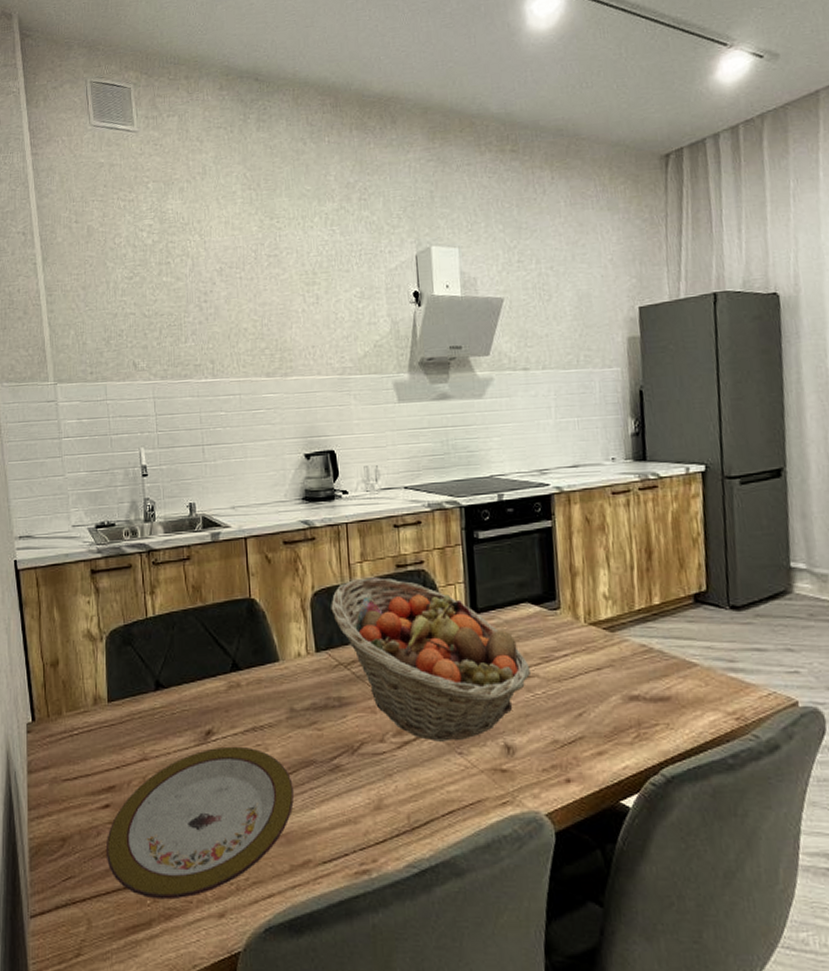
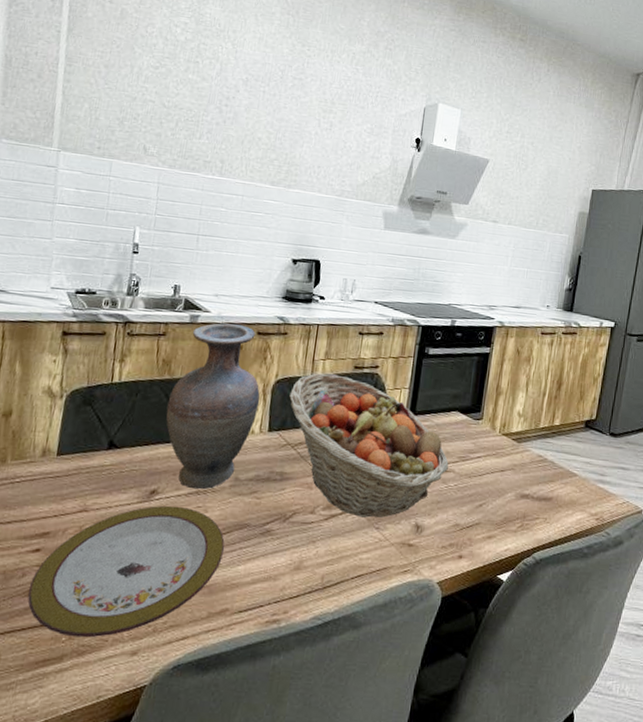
vase: none [205,535,301,726] -> present [166,323,260,490]

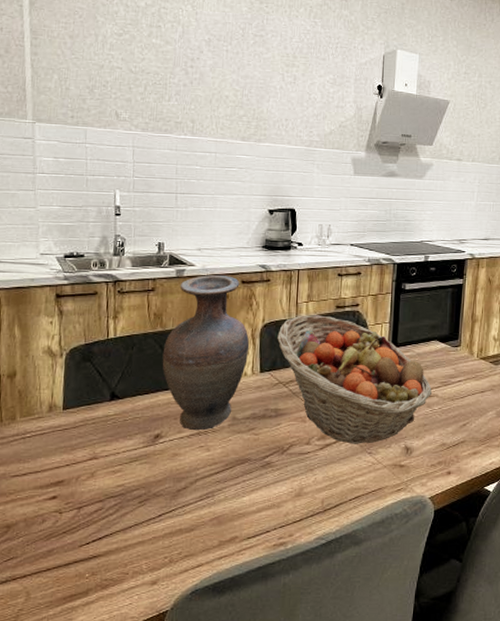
plate: present [28,505,225,638] -> none [50,447,228,573]

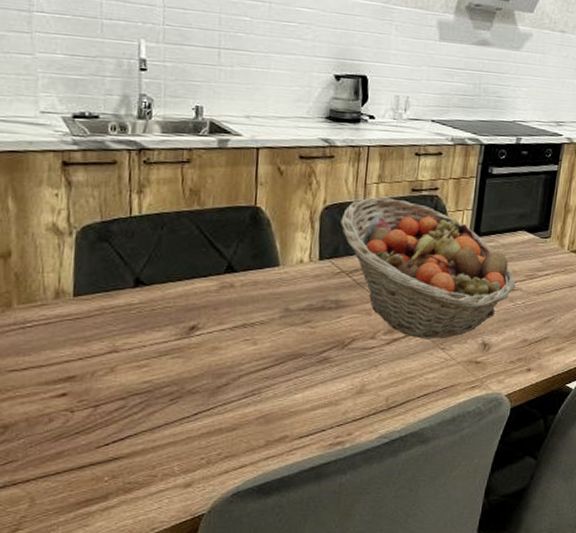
vase: present [162,274,250,431] -> none [199,147,308,323]

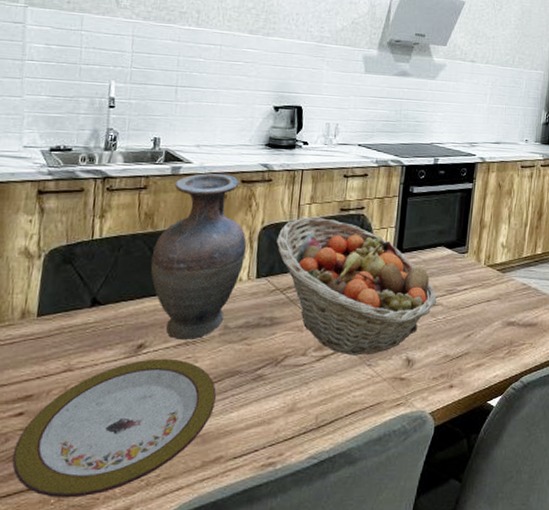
plate: none [59,340,278,476] -> present [12,358,216,498]
vase: none [199,147,308,323] -> present [150,173,247,341]

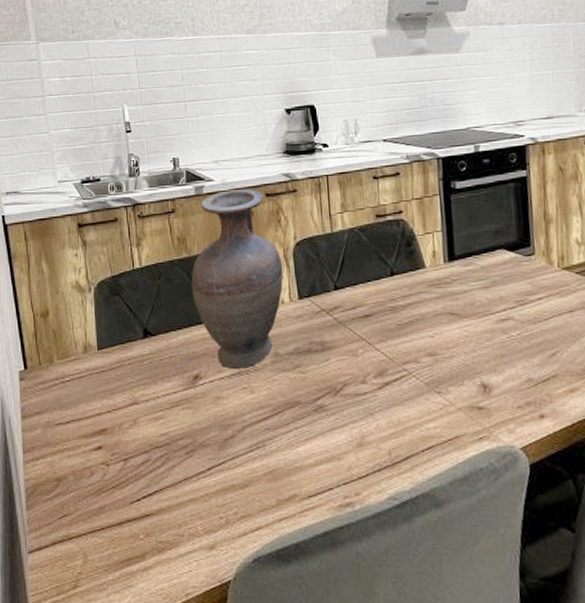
plate: present [12,358,216,498] -> none [100,389,279,534]
fruit basket: present [275,217,436,356] -> none [312,227,506,382]

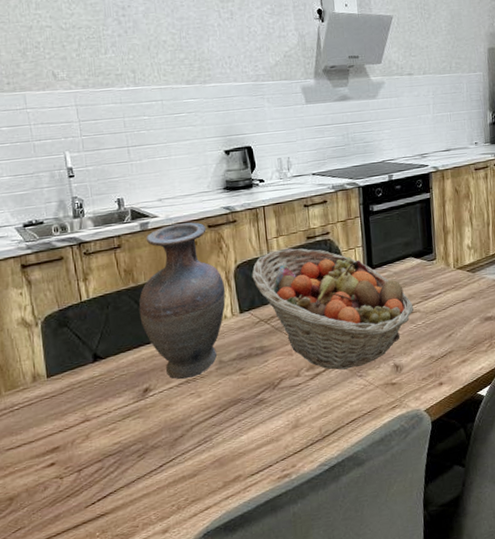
fruit basket: none [312,227,506,382] -> present [251,248,414,370]

